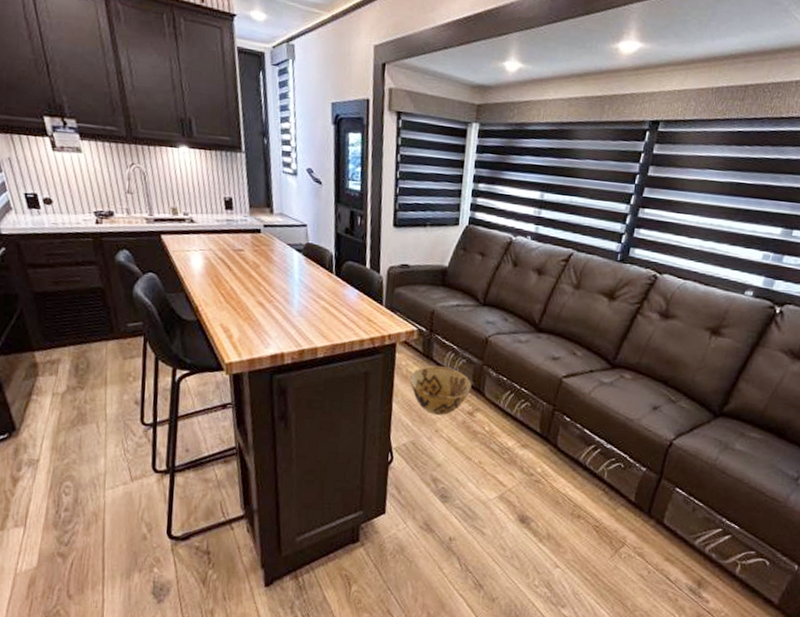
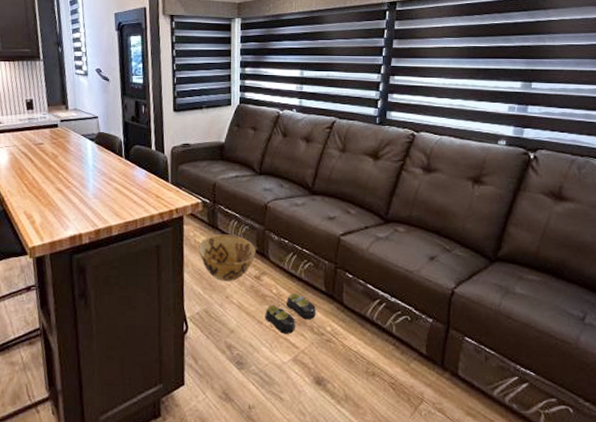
slippers: none [474,432,528,472] -> present [265,294,316,334]

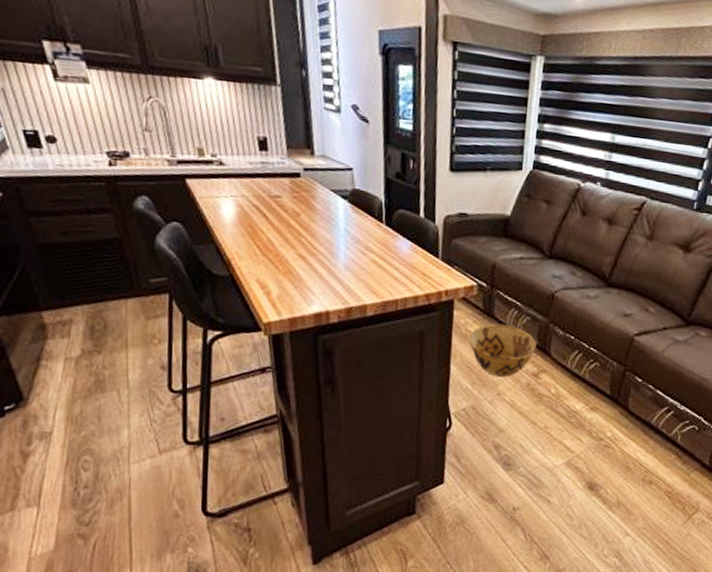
slippers: present [265,294,316,334] -> none [539,395,597,437]

